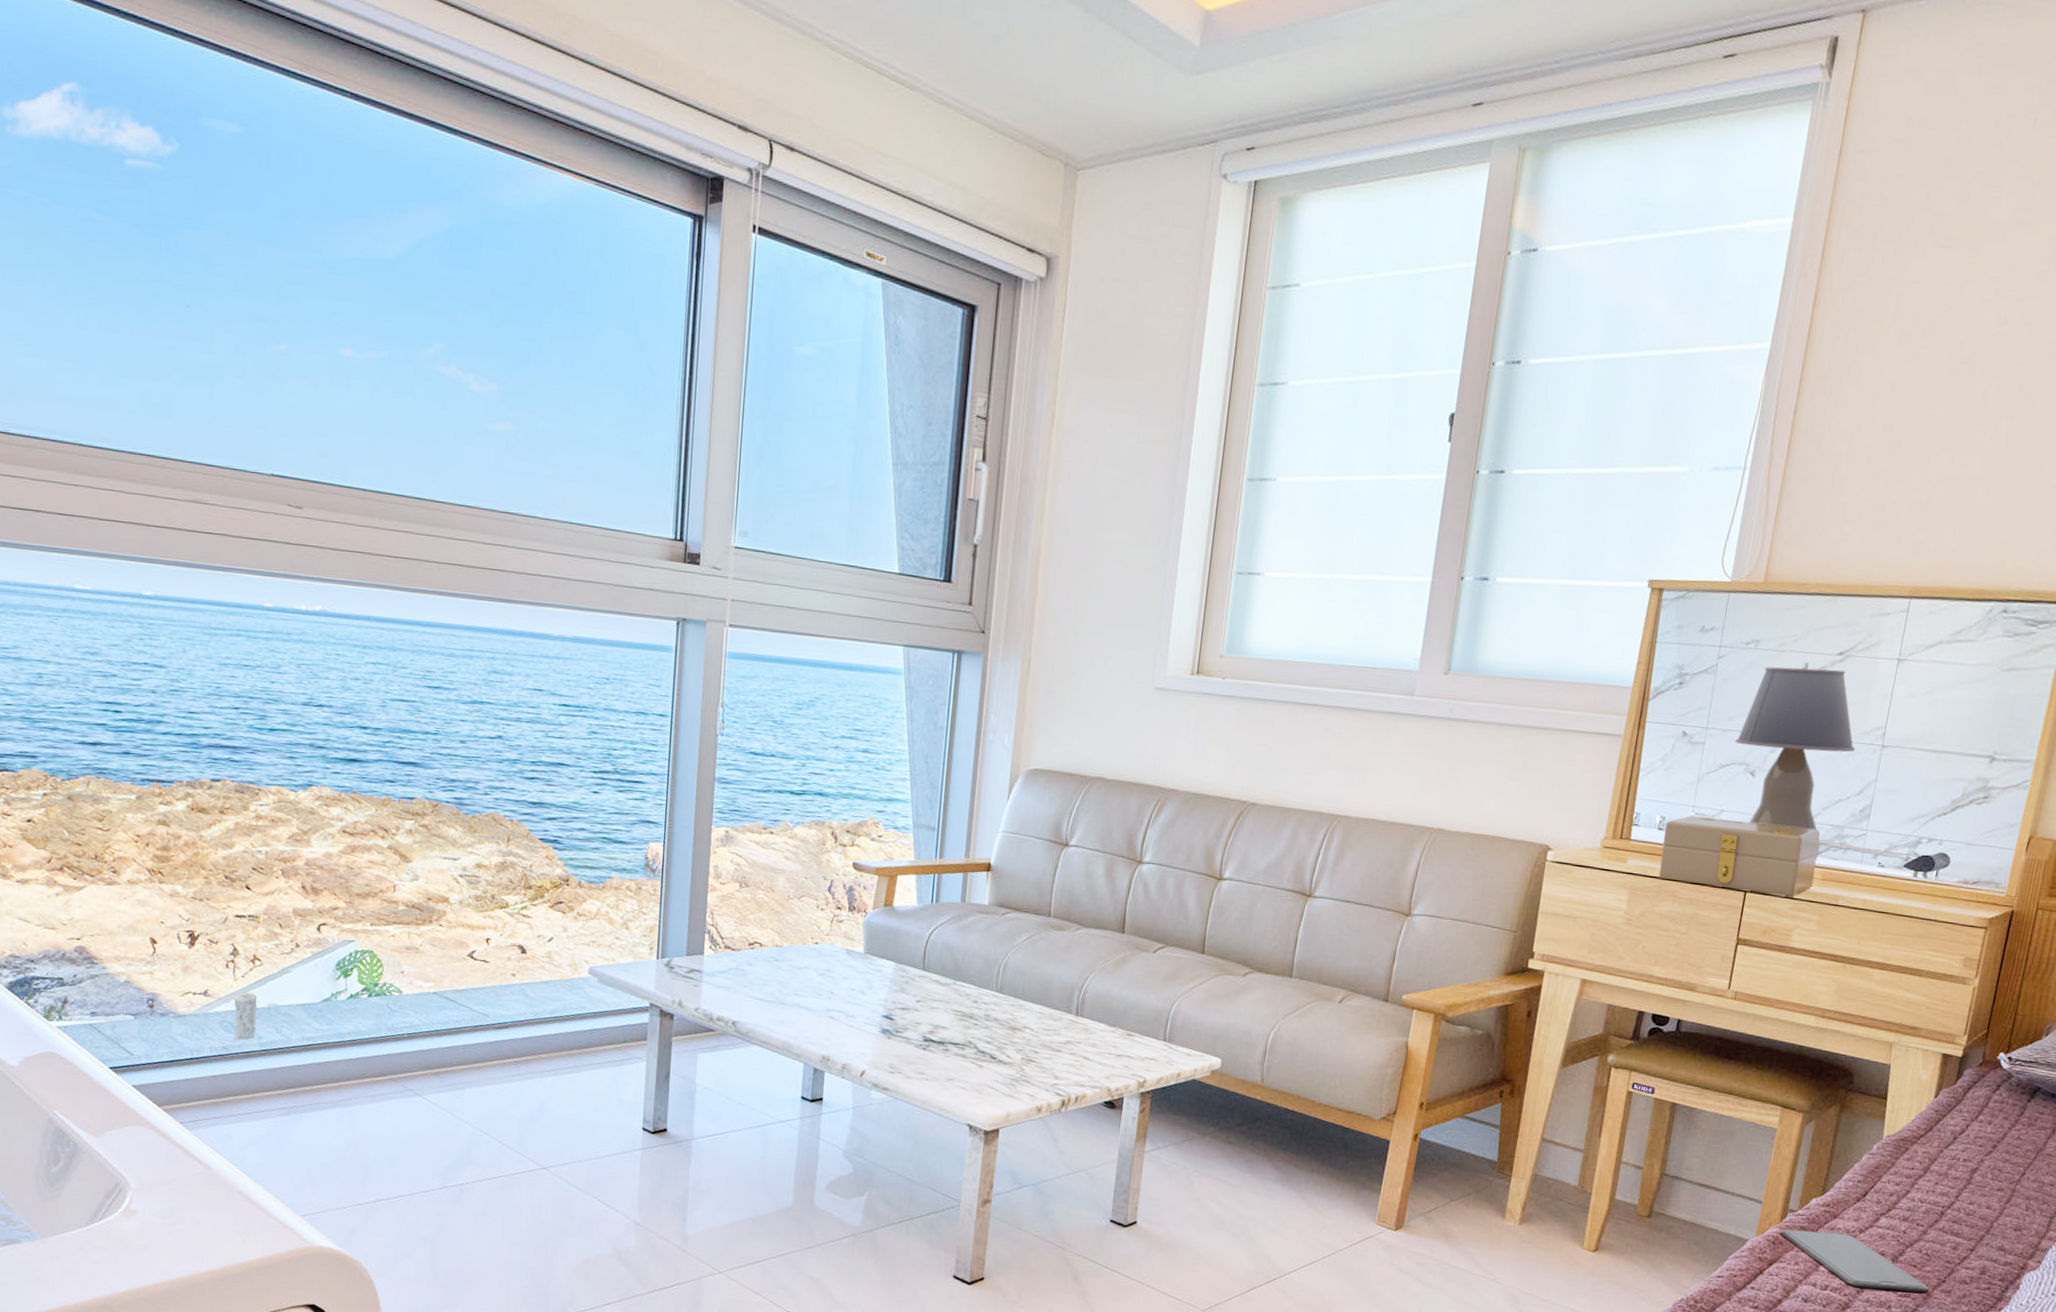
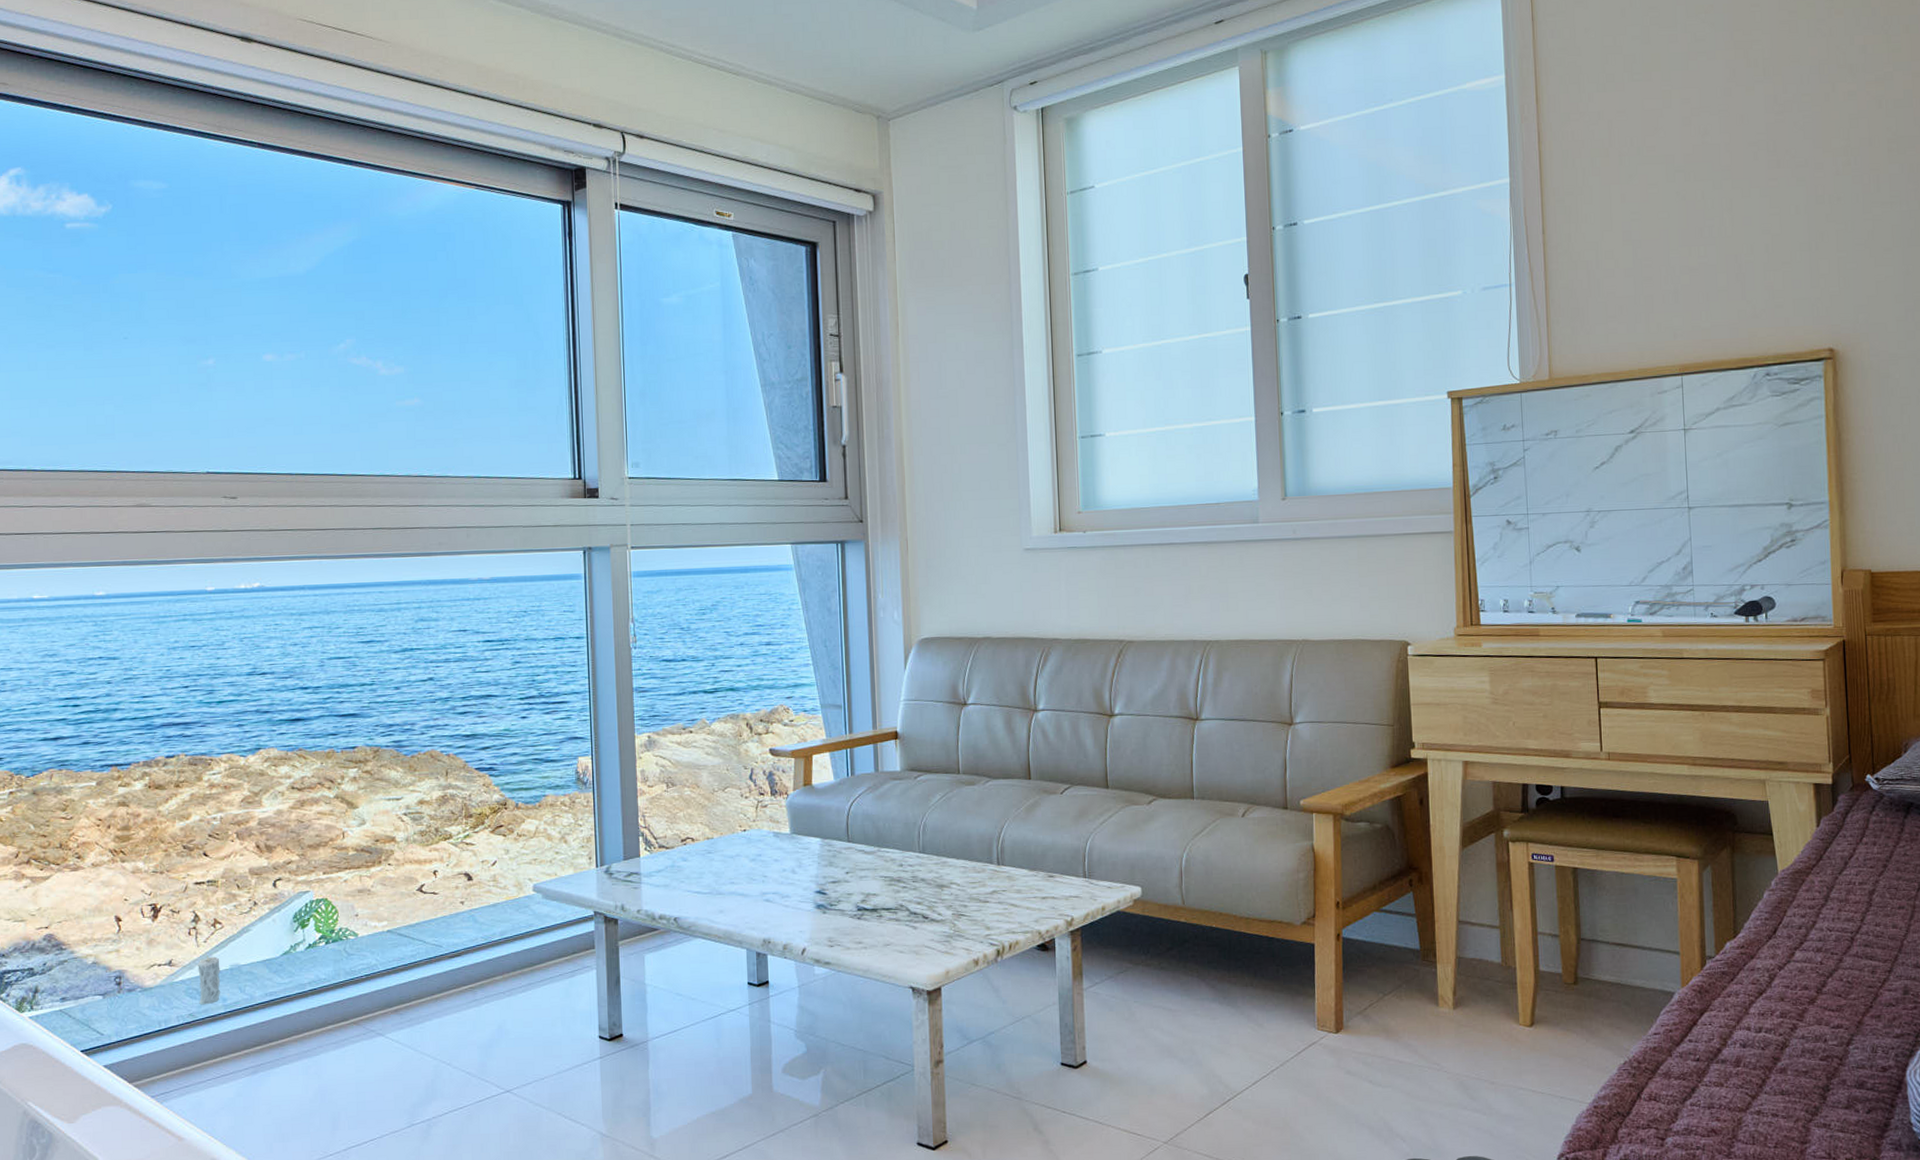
jewelry box: present [1659,816,1821,897] -> none [1509,591,1656,657]
table lamp: present [1735,662,1856,861] -> none [1555,444,1666,620]
smartphone: present [1780,1229,1930,1295] -> none [1703,973,1860,1027]

